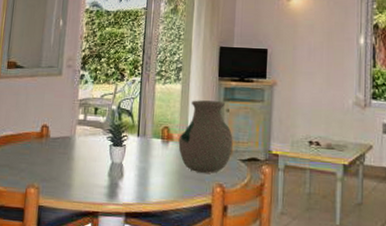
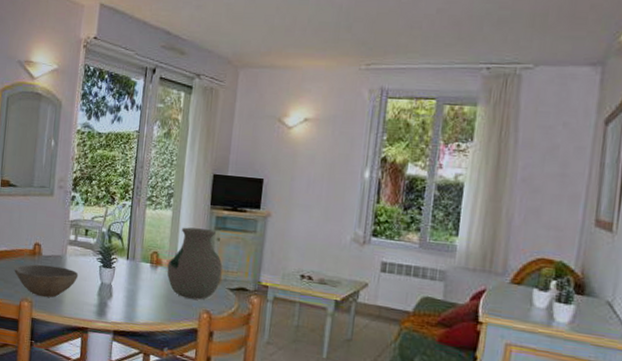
bowl: none [20,147,88,182] -> present [14,264,79,298]

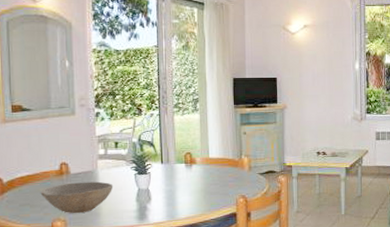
vase: present [167,227,223,300] -> none [201,126,251,188]

